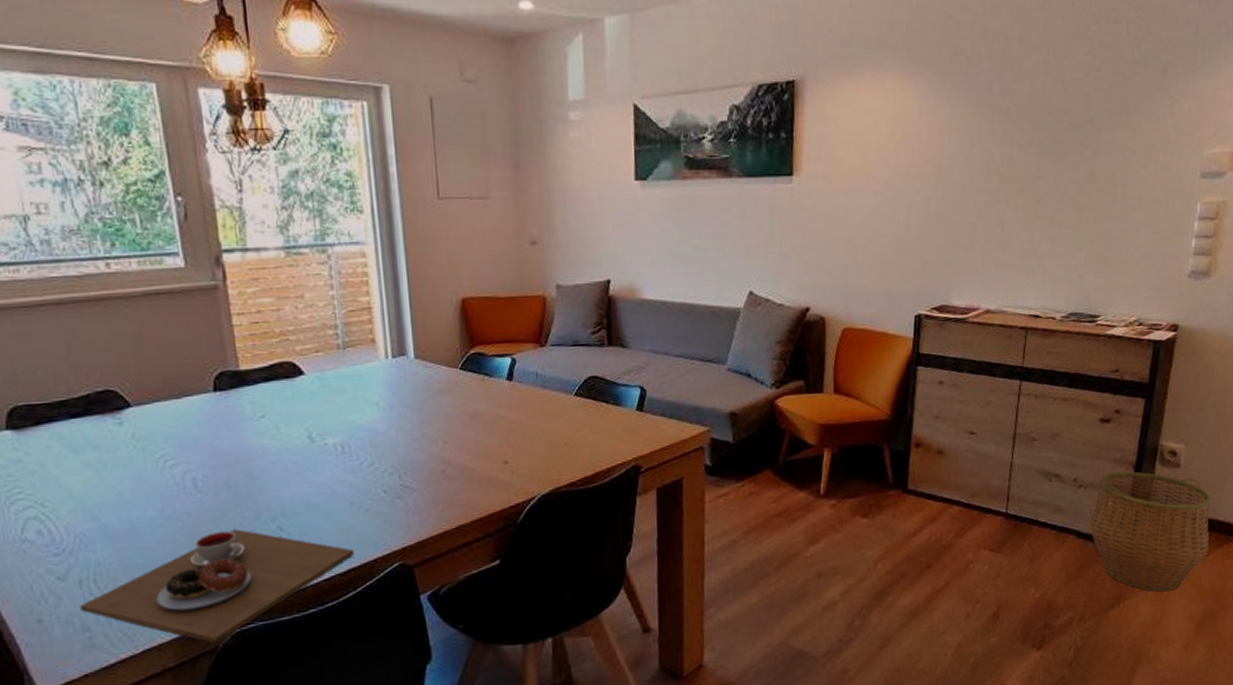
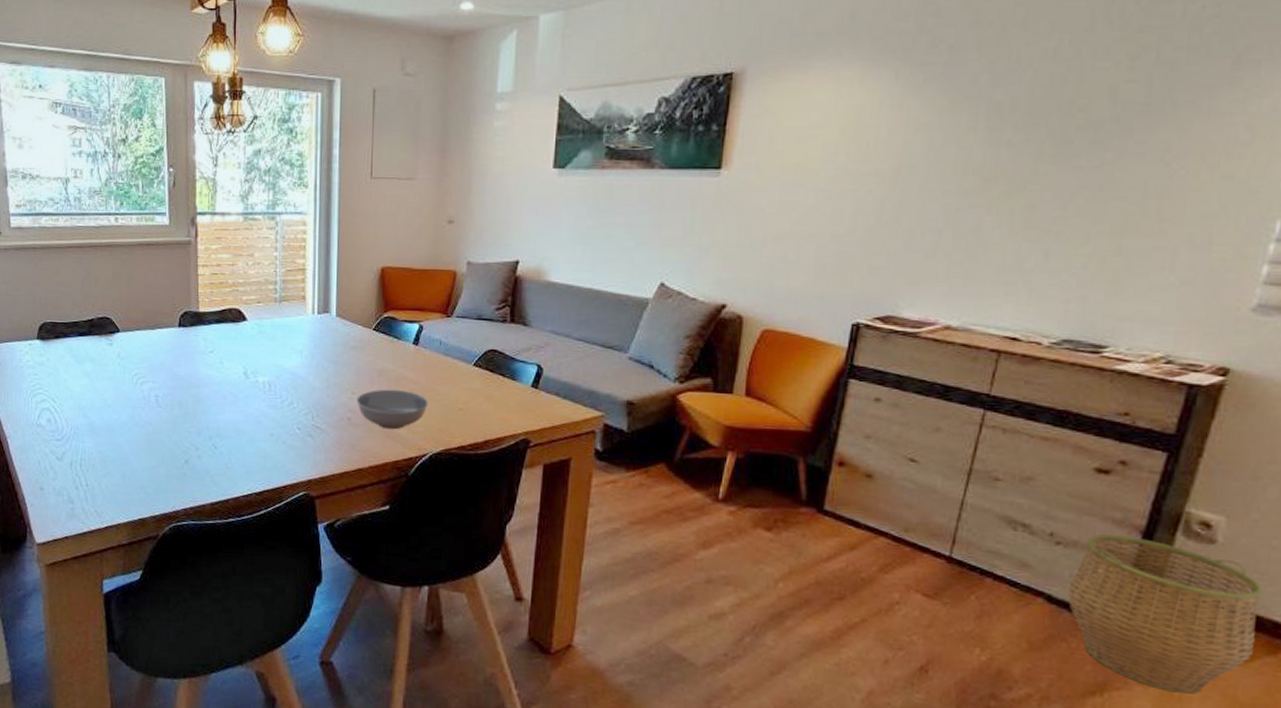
place setting: present [80,528,355,644] -> none [69,441,270,532]
bowl: none [449,431,531,477] -> present [357,389,429,430]

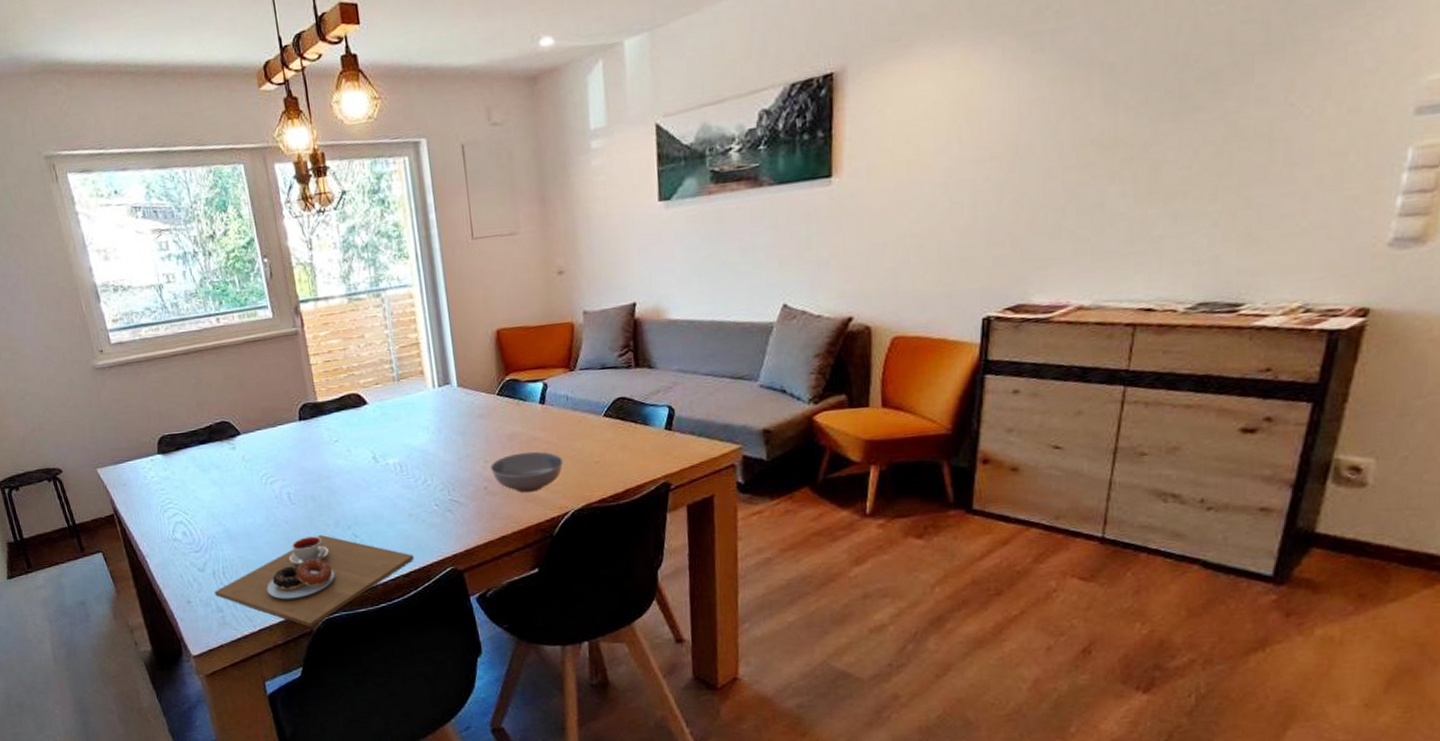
place setting: none [69,441,270,532] -> present [214,534,415,628]
basket: present [1067,534,1263,694] -> none [1222,491,1417,638]

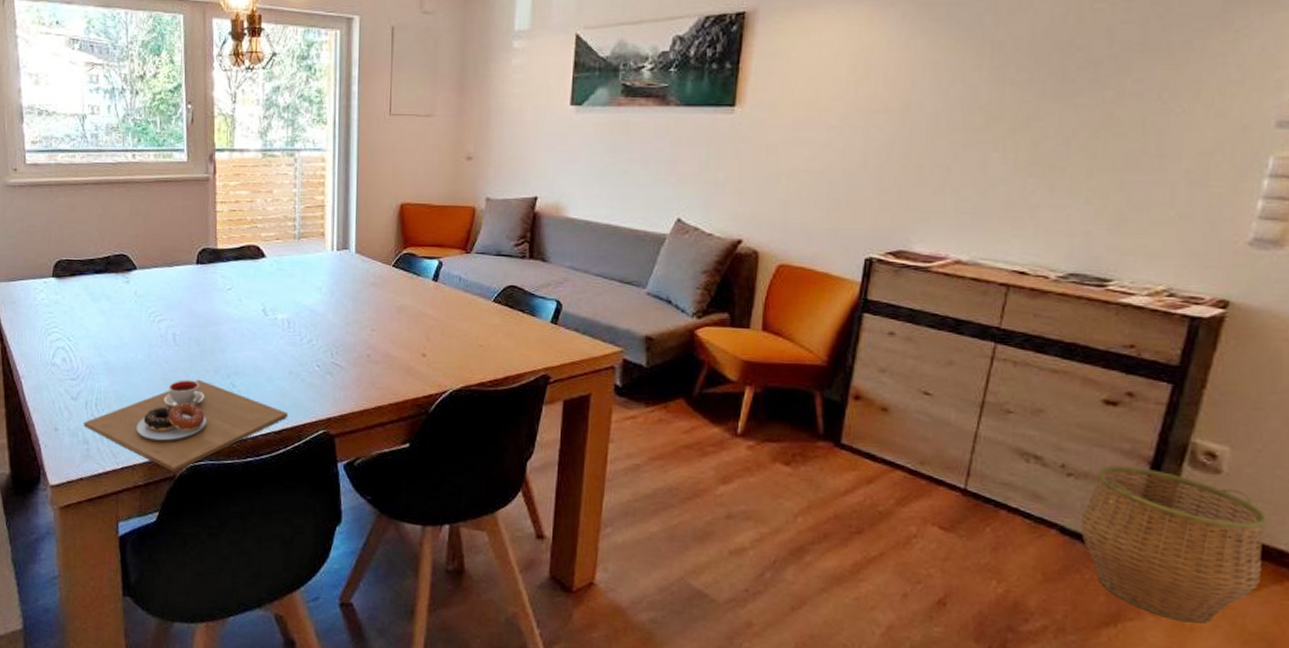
bowl: present [490,451,564,493] -> none [376,325,449,367]
basket: none [1222,491,1417,638] -> present [1080,465,1268,624]

